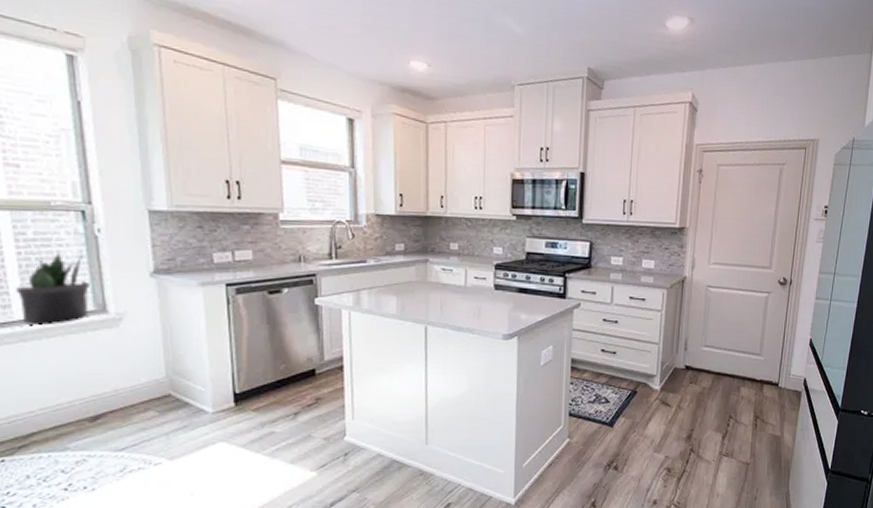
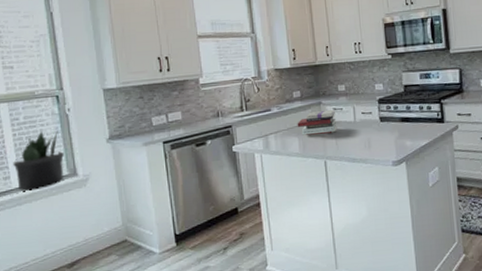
books: none [396,270,444,296] -> present [297,110,337,136]

